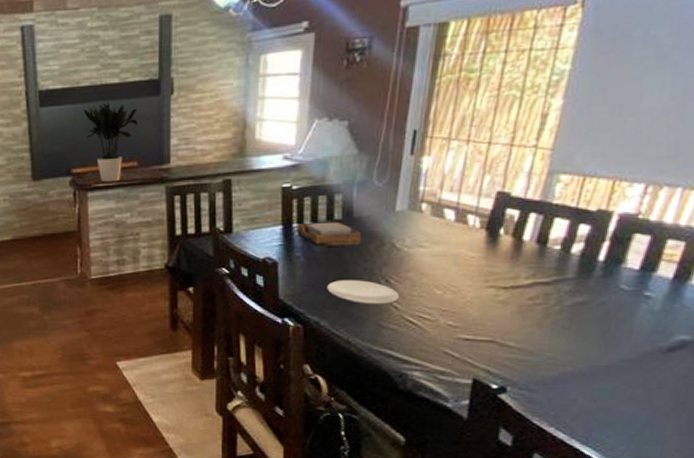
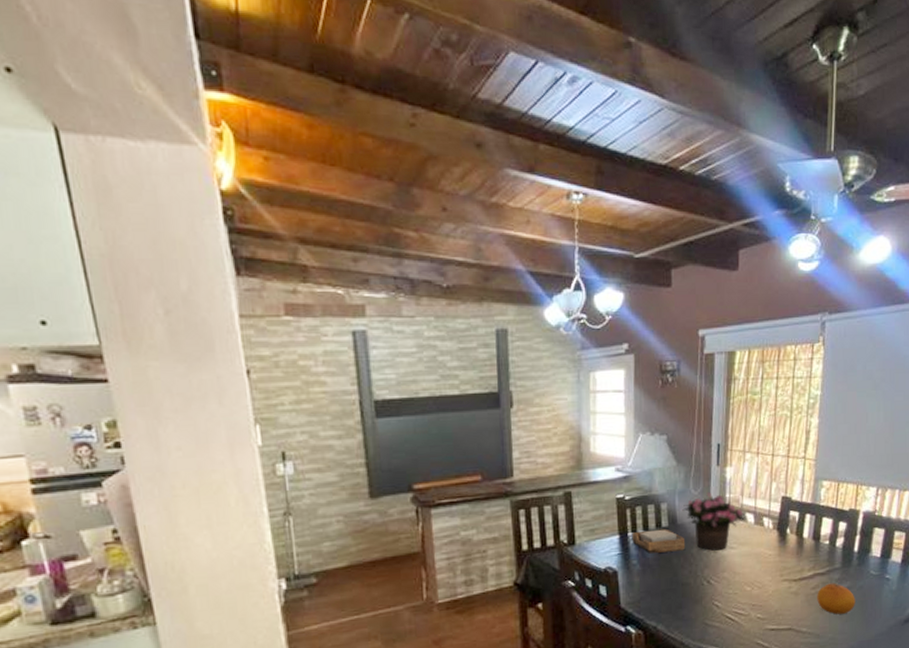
potted plant: present [83,102,138,183] -> none [423,414,480,499]
plate: present [327,280,399,305] -> none [661,582,719,606]
potted flower: none [361,184,446,248] -> present [682,492,747,551]
fruit: none [534,295,593,332] -> present [817,583,855,615]

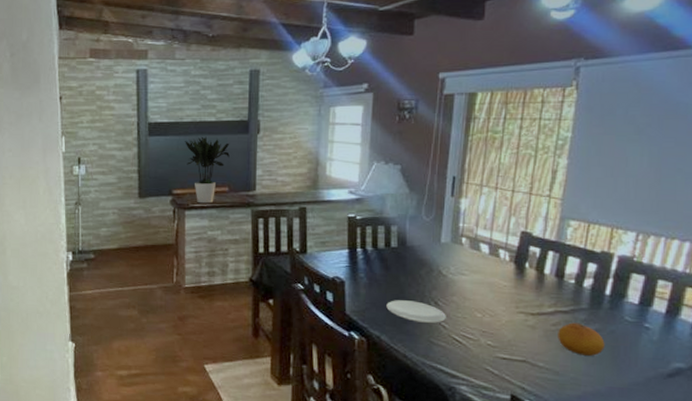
potted plant: none [423,414,480,499] -> present [185,136,230,204]
napkin holder: present [631,529,686,554] -> none [360,248,414,271]
plate: none [661,582,719,606] -> present [386,300,446,324]
potted flower: present [682,492,747,551] -> none [412,220,481,275]

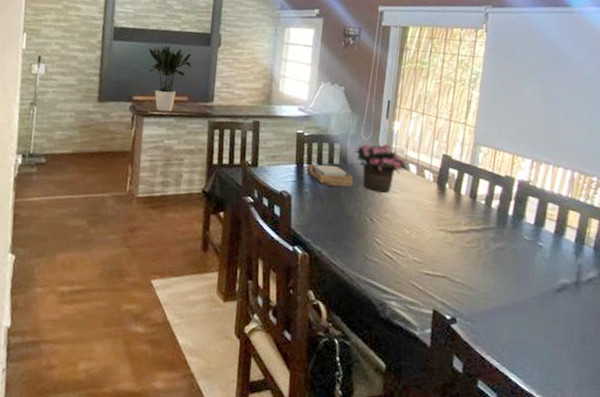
napkin holder: none [360,248,414,271] -> present [306,164,354,187]
plate: present [386,300,446,324] -> none [328,215,380,240]
potted flower: none [412,220,481,275] -> present [353,140,410,193]
fruit: present [558,322,605,356] -> none [471,240,509,272]

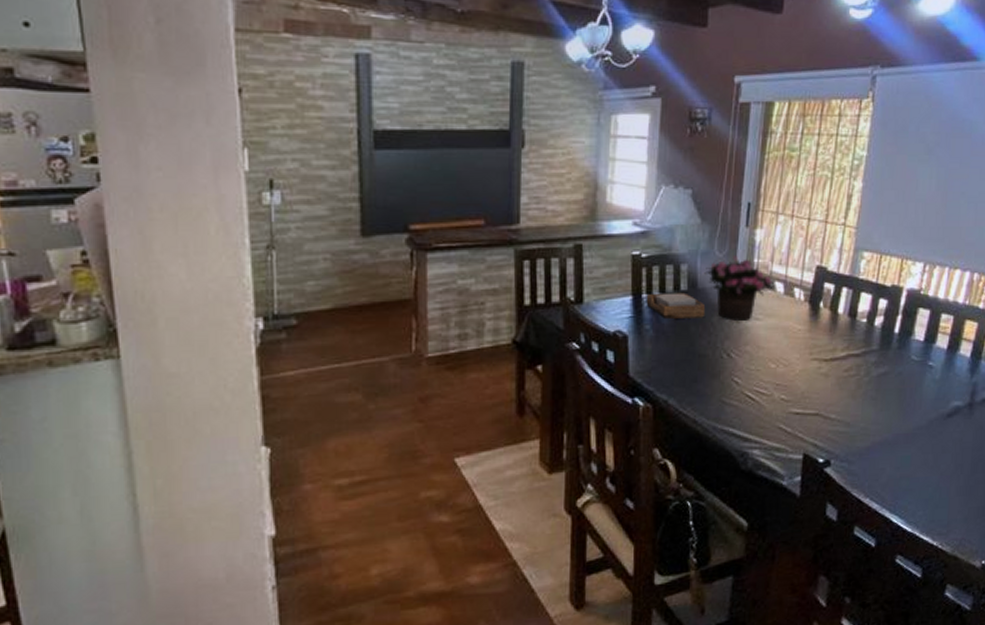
potted plant: present [148,45,192,112] -> none [425,150,486,243]

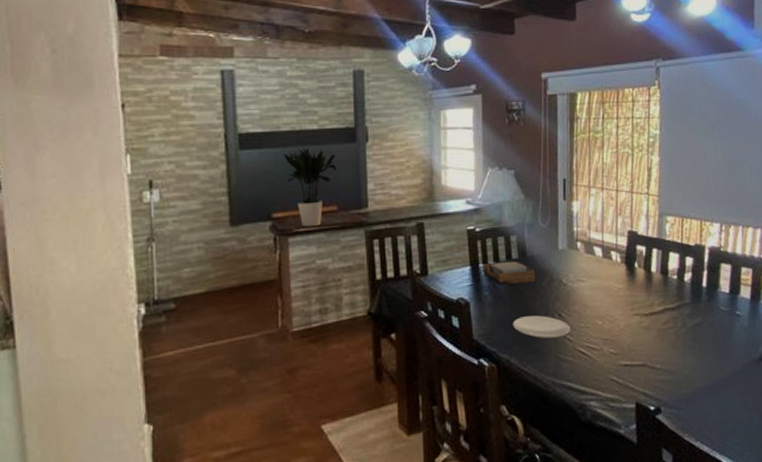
potted plant: none [425,150,486,243] -> present [283,147,337,228]
plate: none [675,354,739,381] -> present [513,315,570,339]
potted flower: present [704,256,776,321] -> none [531,225,595,284]

